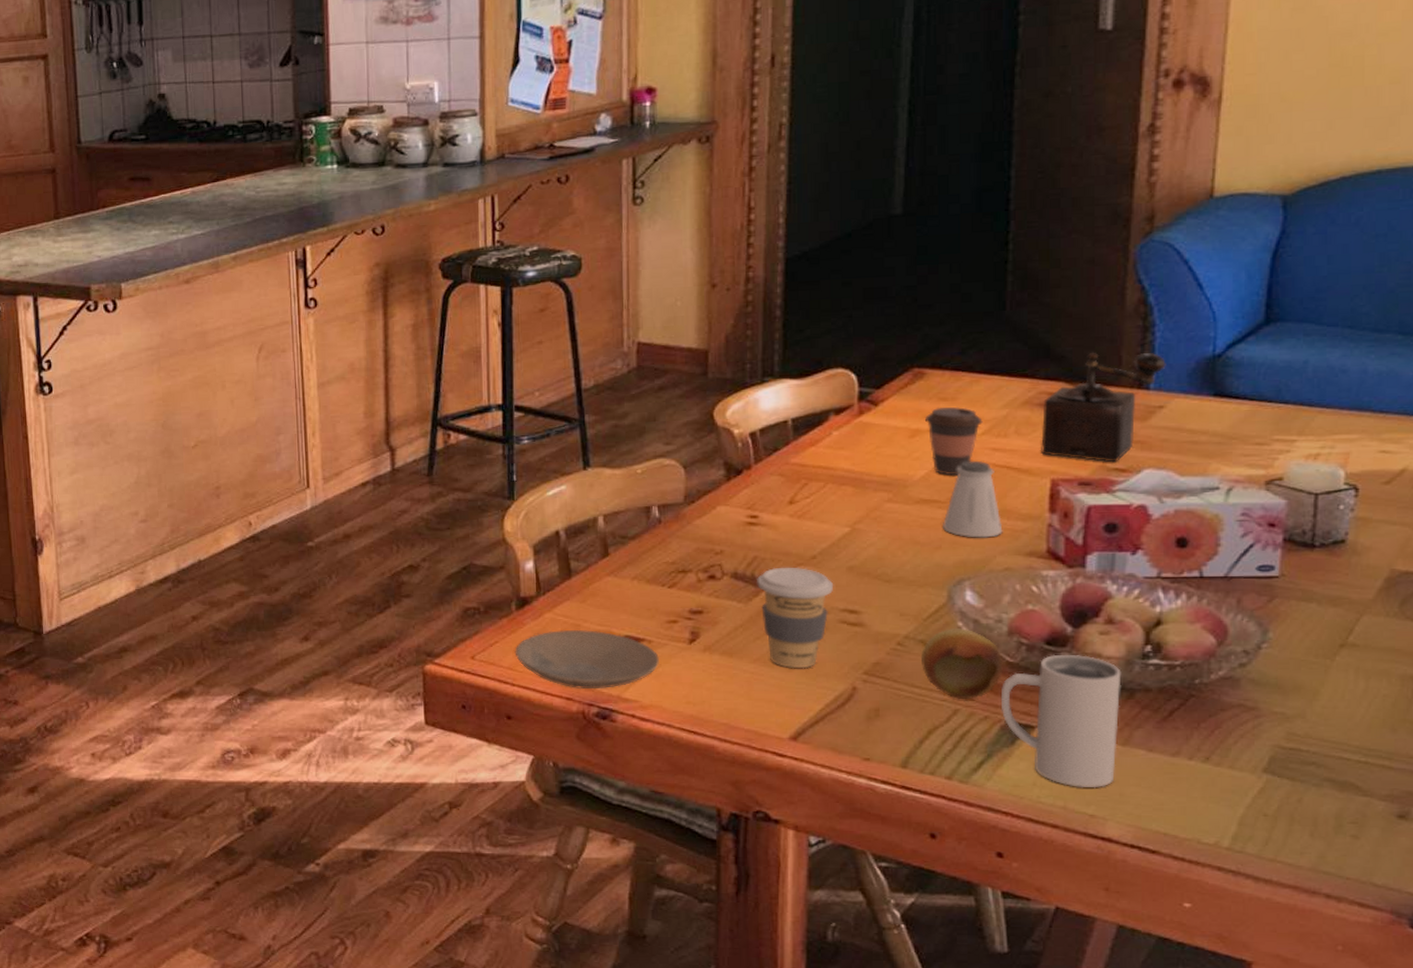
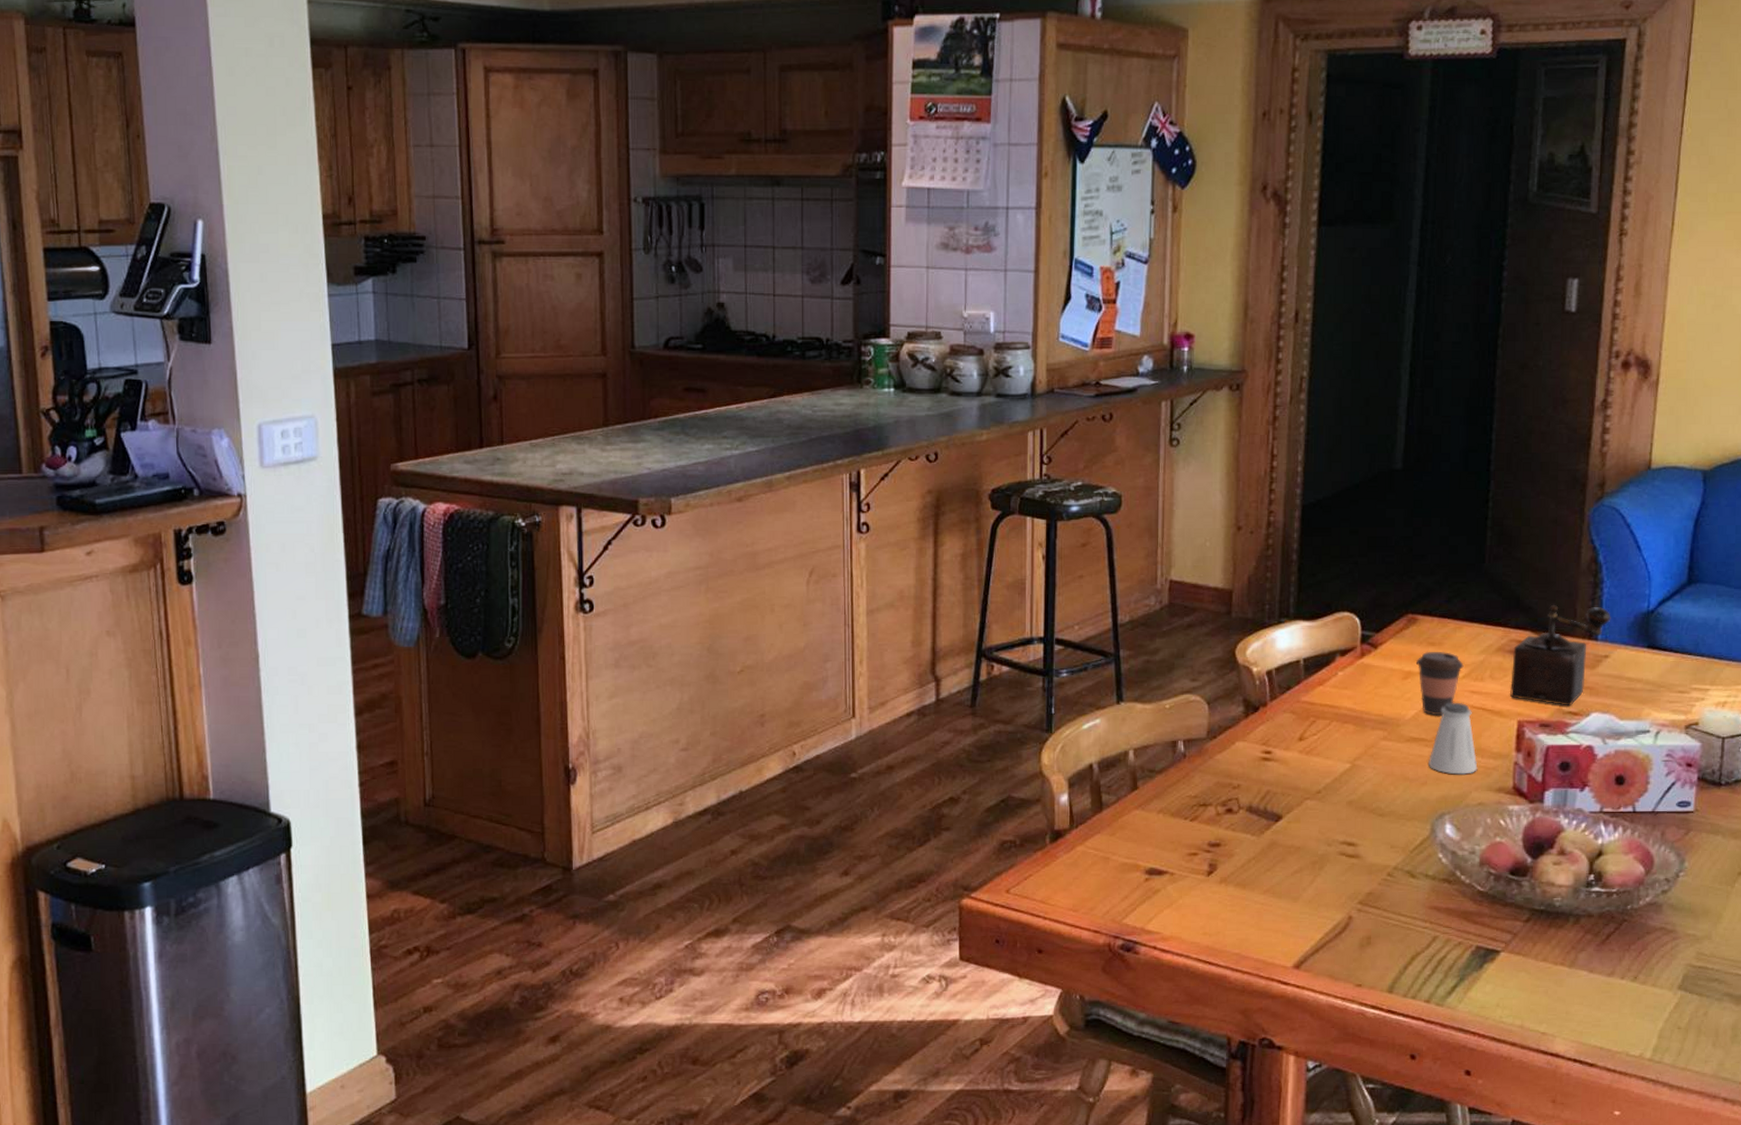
plate: present [515,629,659,688] -> none [1047,862,1180,921]
coffee cup: present [757,567,833,669] -> none [1269,801,1334,899]
fruit: present [920,628,1003,700] -> none [1407,860,1475,927]
mug: present [1002,654,1122,789] -> none [1473,883,1570,1008]

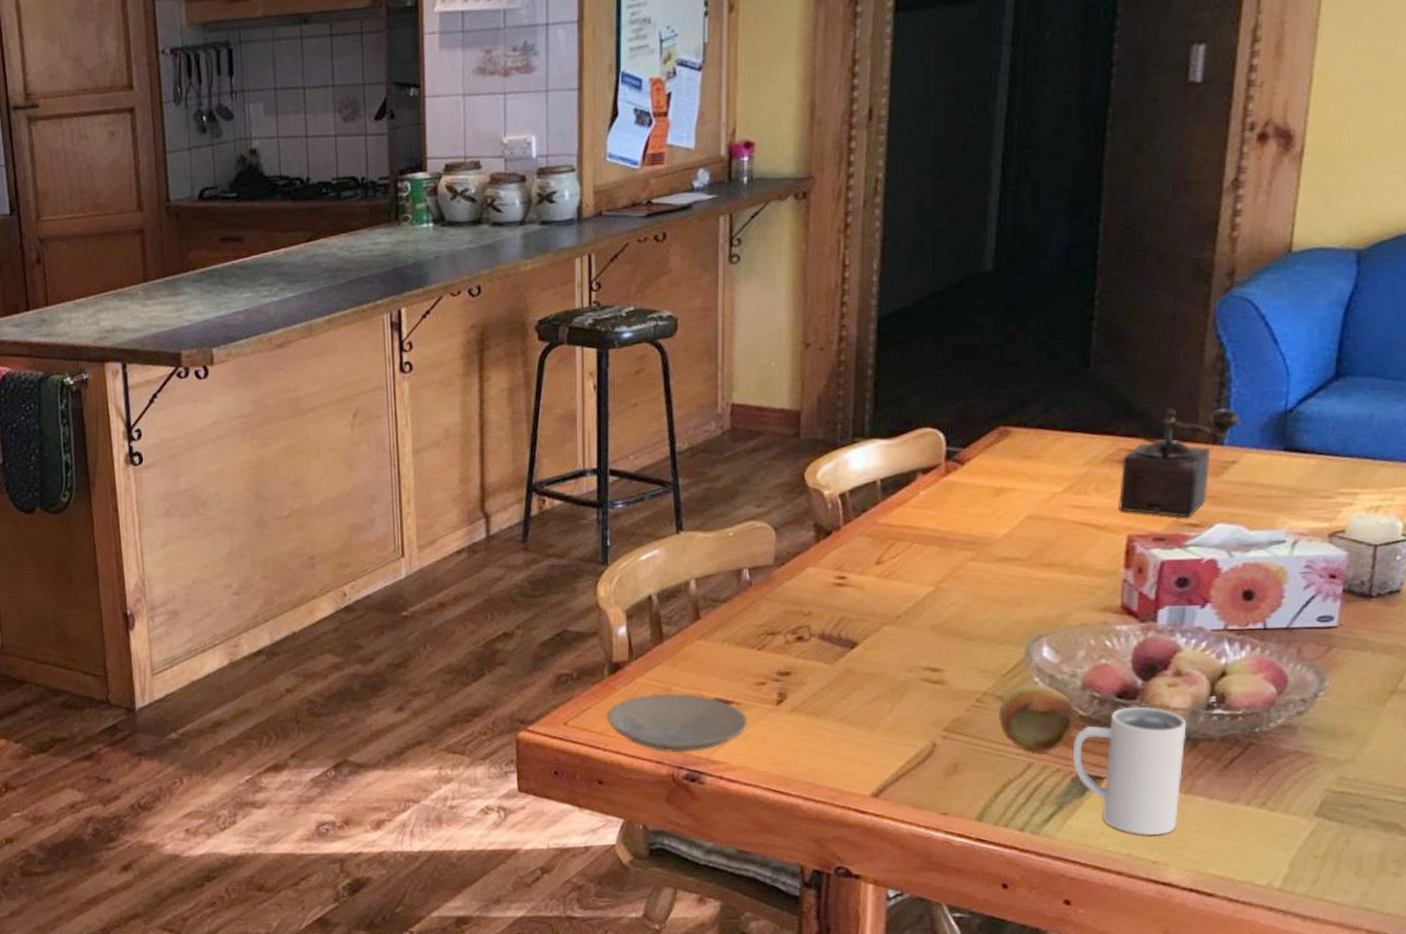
plate: none [1047,862,1180,921] -> present [607,693,747,752]
fruit: none [1407,860,1475,927] -> present [998,684,1076,754]
coffee cup: present [1415,651,1464,716] -> none [1008,465,1064,533]
saltshaker: present [1429,702,1478,775] -> none [1023,518,1080,595]
mug: none [1473,883,1570,1008] -> present [1073,706,1187,836]

